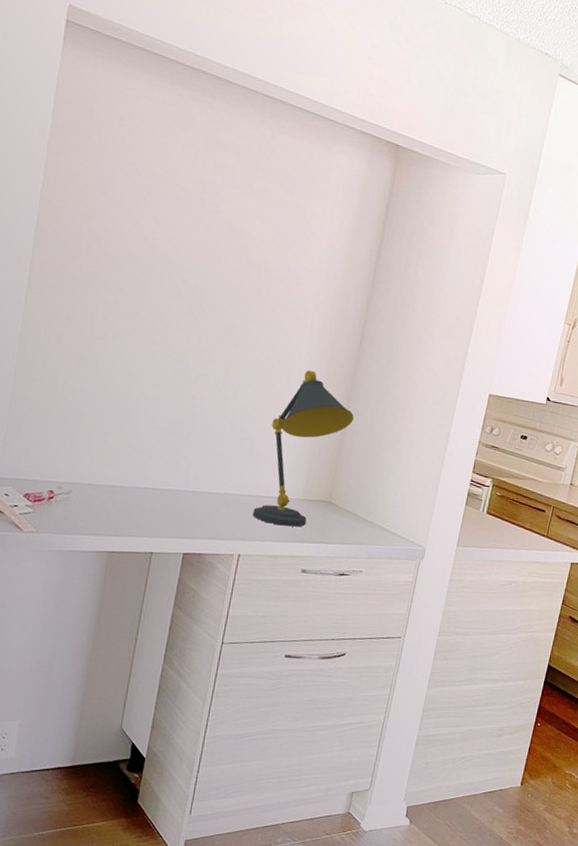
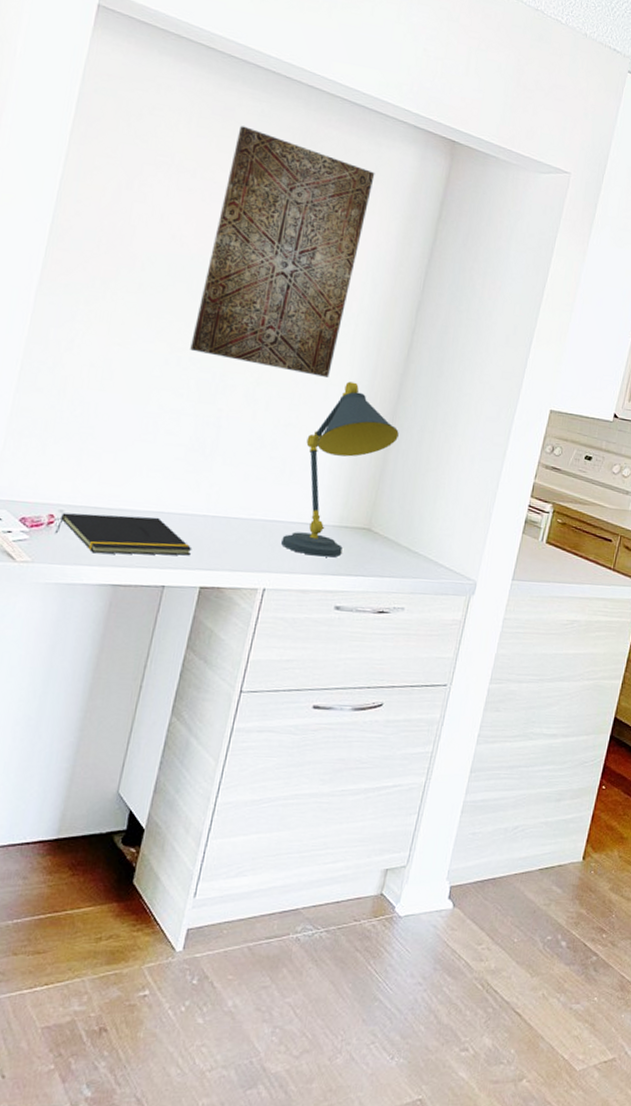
notepad: none [54,489,175,526] -> present [54,512,193,556]
wall art: none [165,134,326,367] -> present [190,125,375,377]

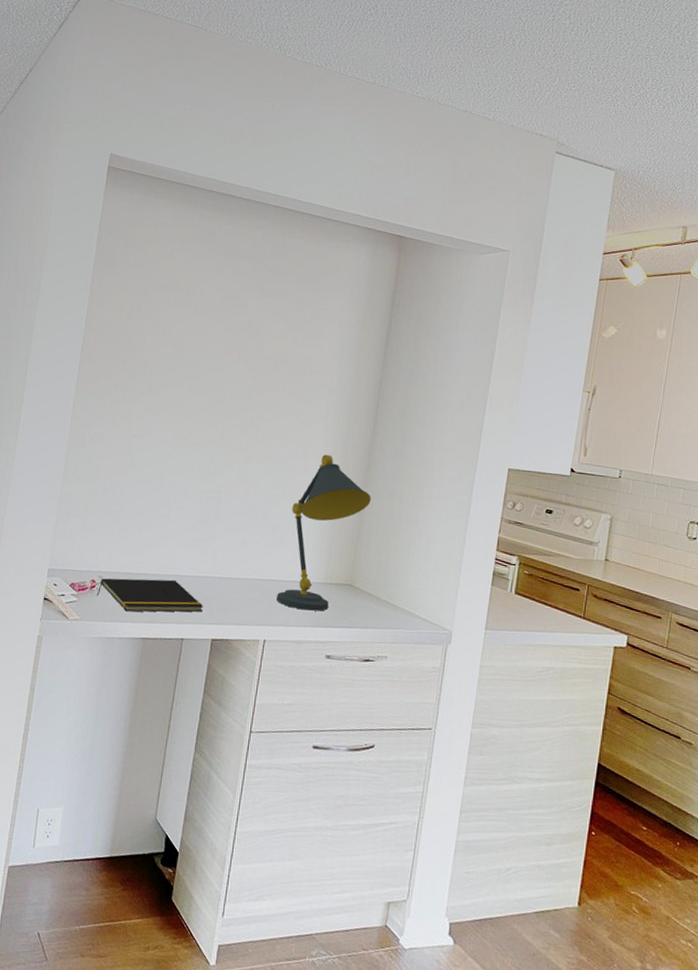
wall art: present [190,125,375,377] -> none [192,247,334,452]

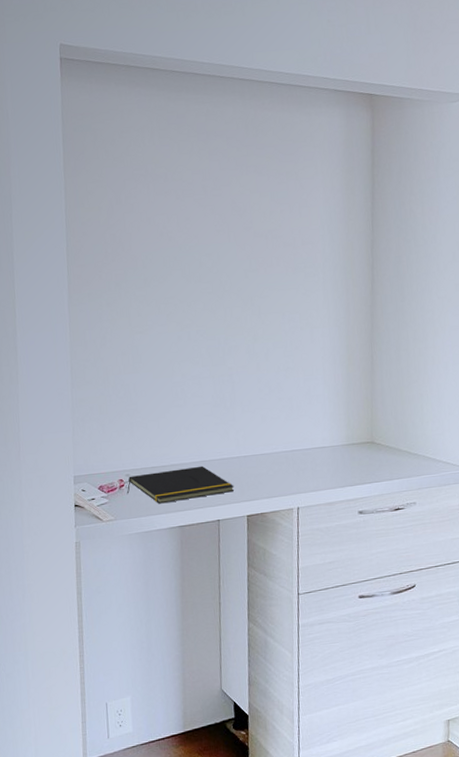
desk lamp: present [277,454,371,611] -> none [303,321,380,473]

